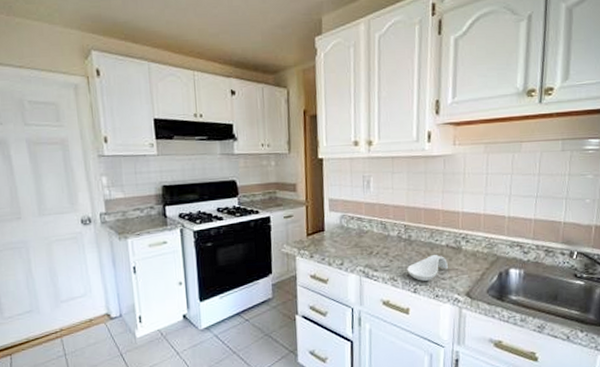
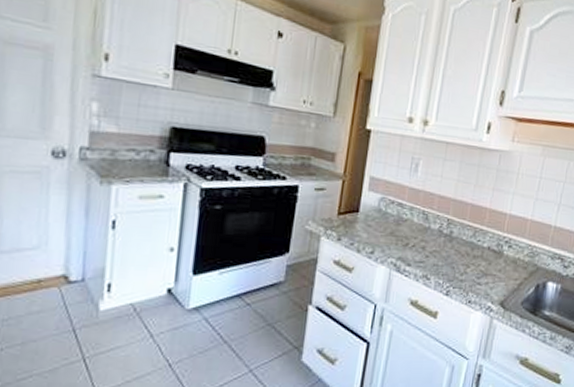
spoon rest: present [407,254,448,281] -> none [442,255,486,284]

